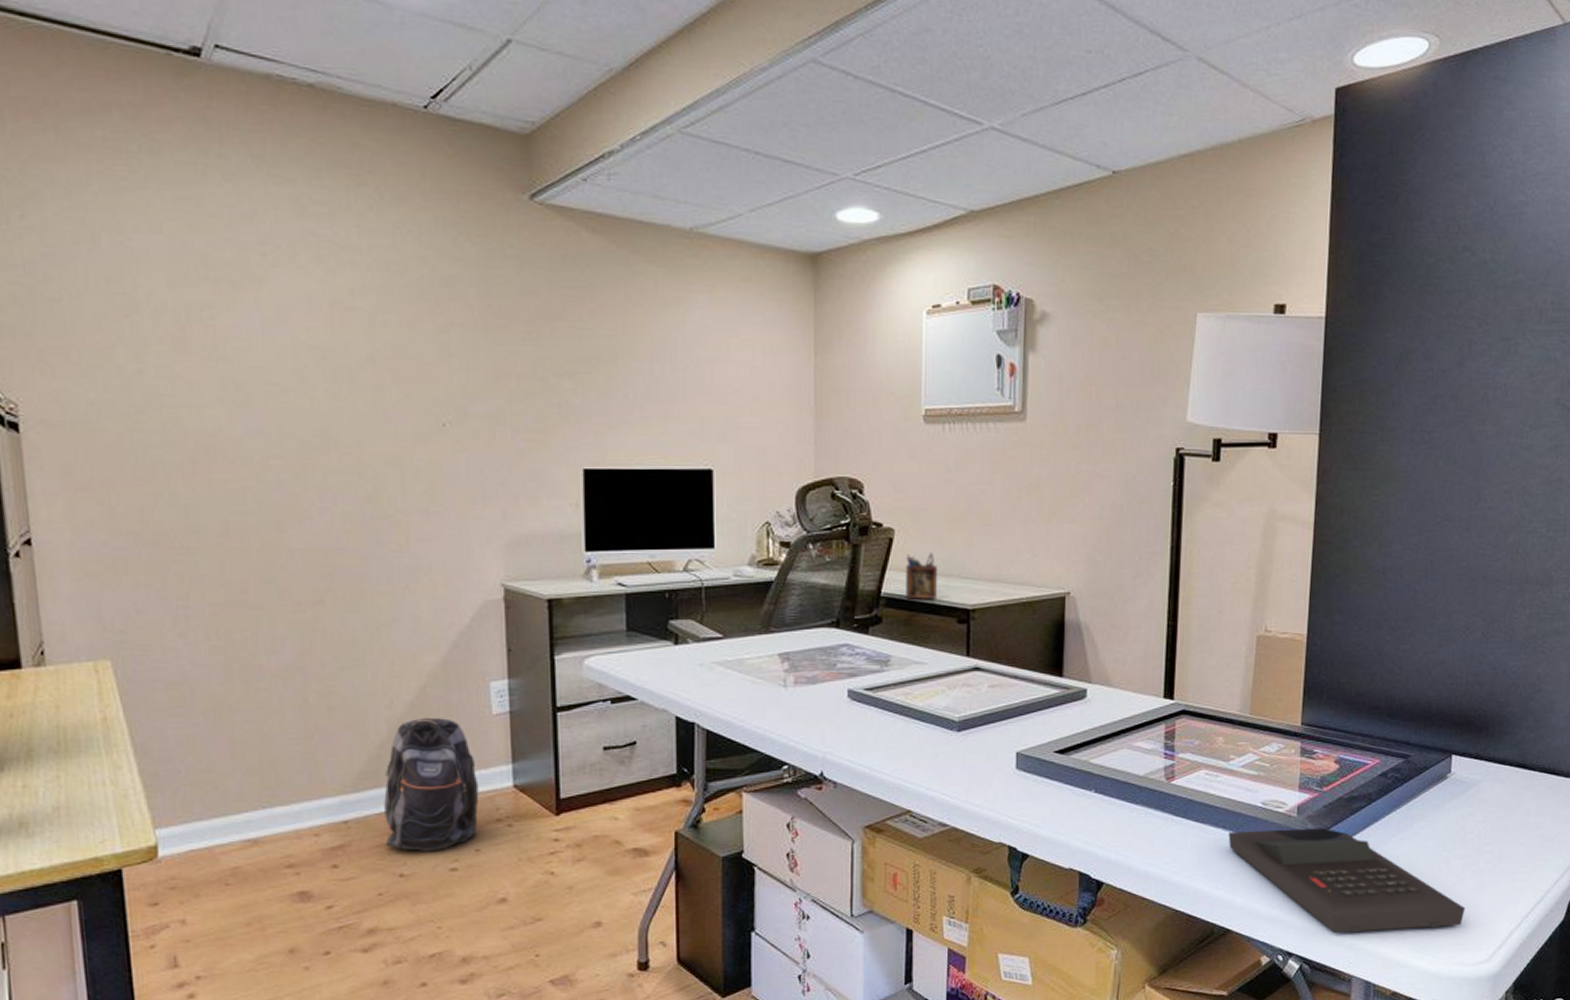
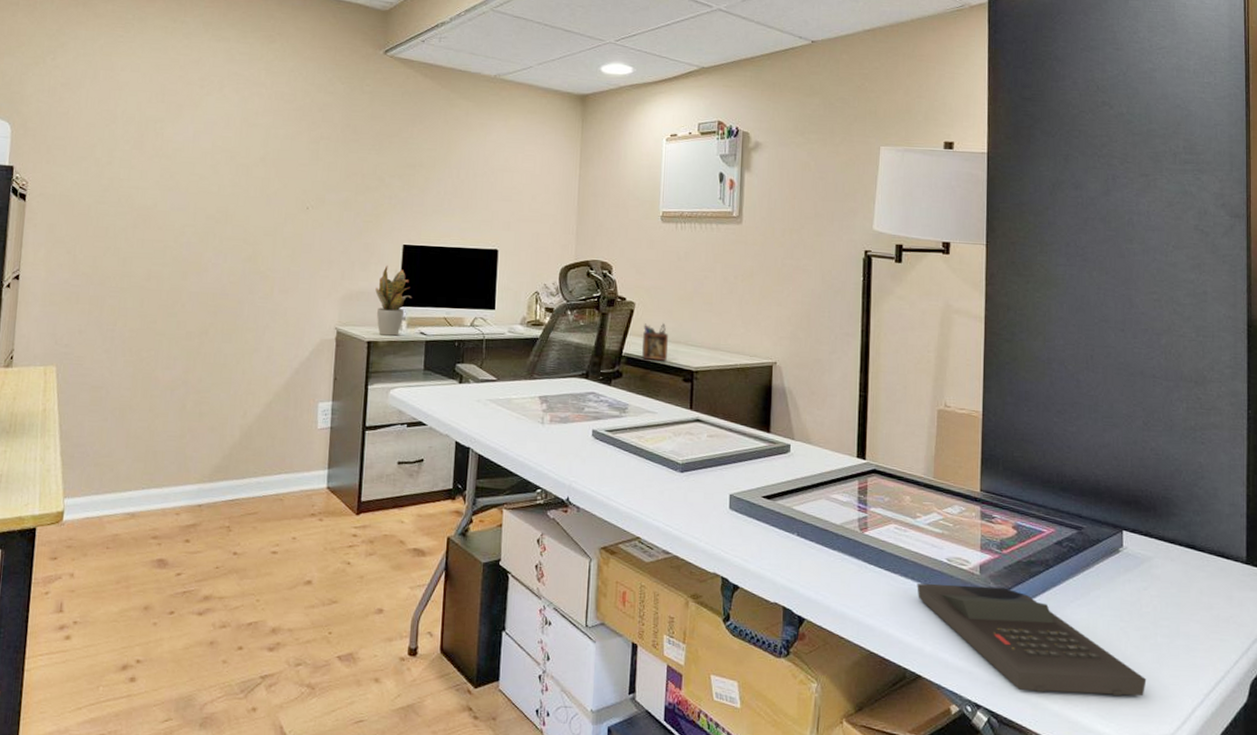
backpack: present [384,717,479,852] -> none [227,426,301,536]
potted plant: none [551,498,602,590] -> present [375,266,412,336]

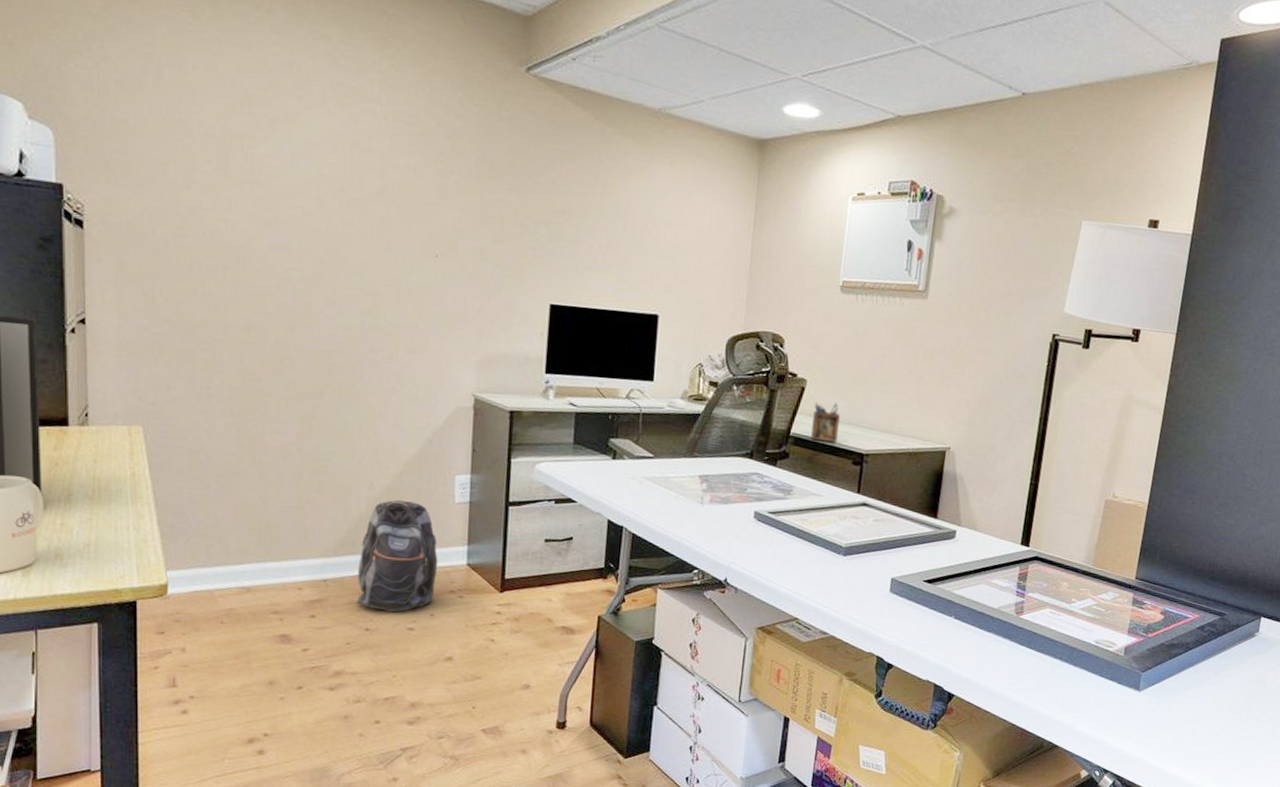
backpack: none [227,426,301,536] -> present [357,499,438,613]
potted plant: present [375,266,412,336] -> none [518,327,560,406]
calculator: present [917,583,1147,697] -> none [1063,663,1259,762]

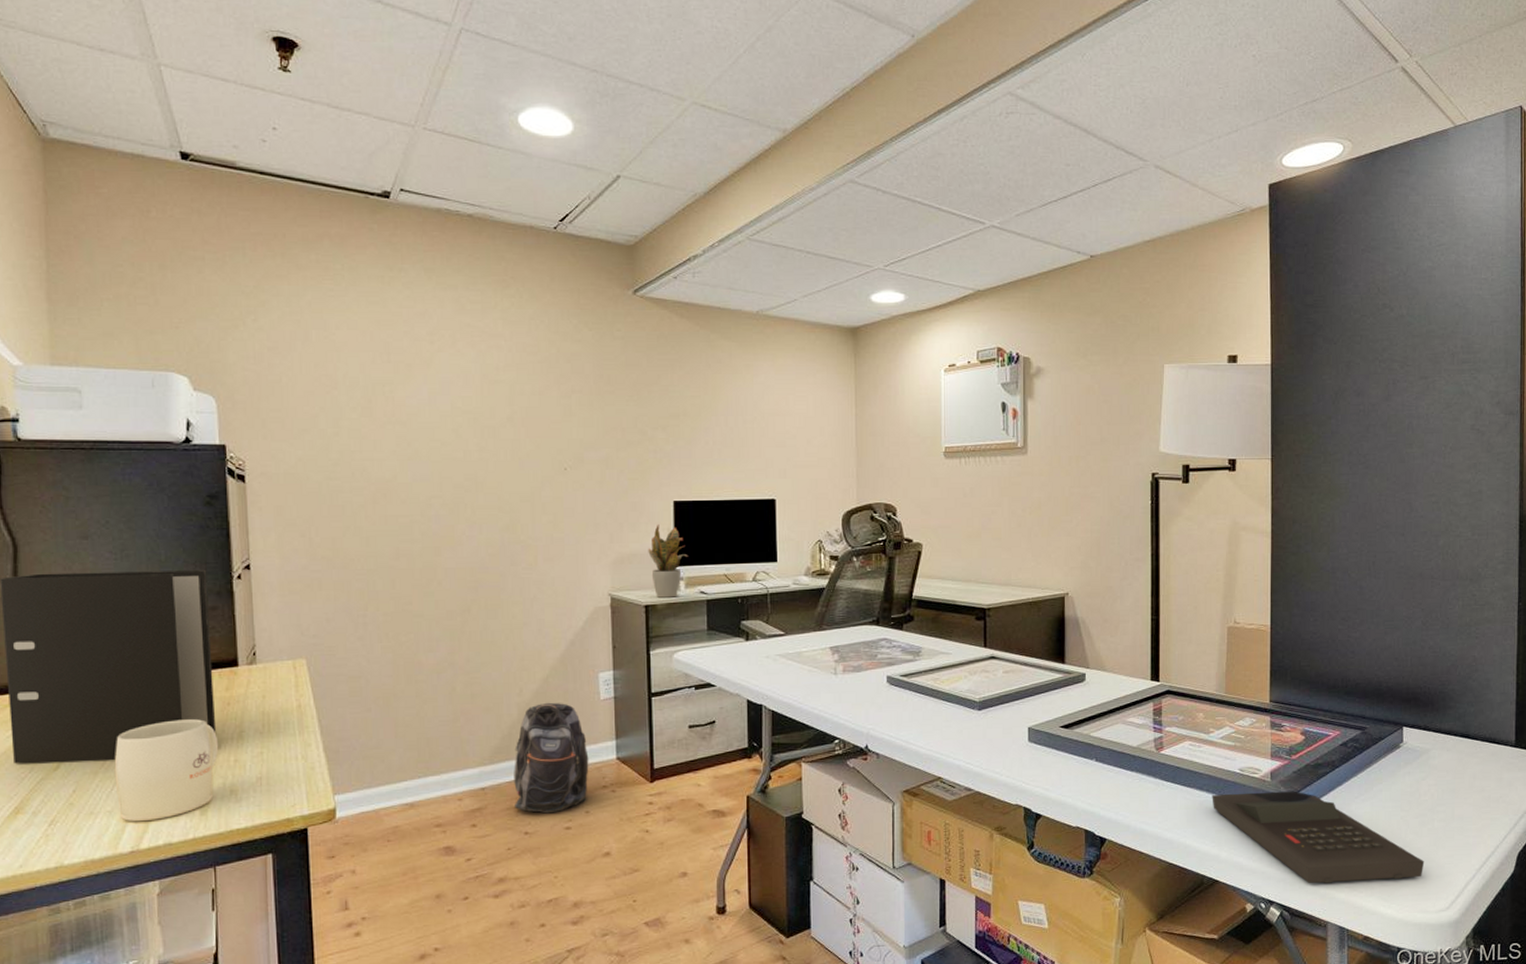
potted plant: none [518,327,560,406] -> present [648,525,688,598]
desk organizer: present [811,402,841,443] -> none [931,563,959,602]
calculator: none [1063,663,1259,762] -> present [1212,791,1425,884]

